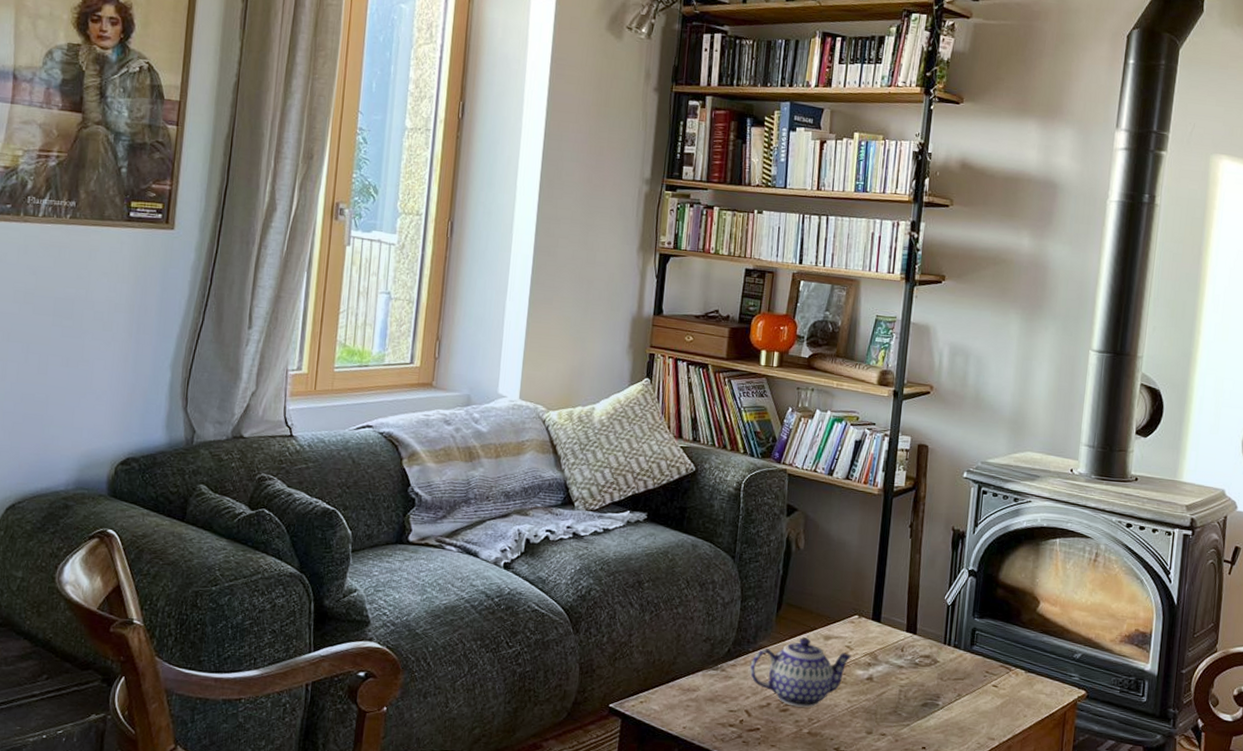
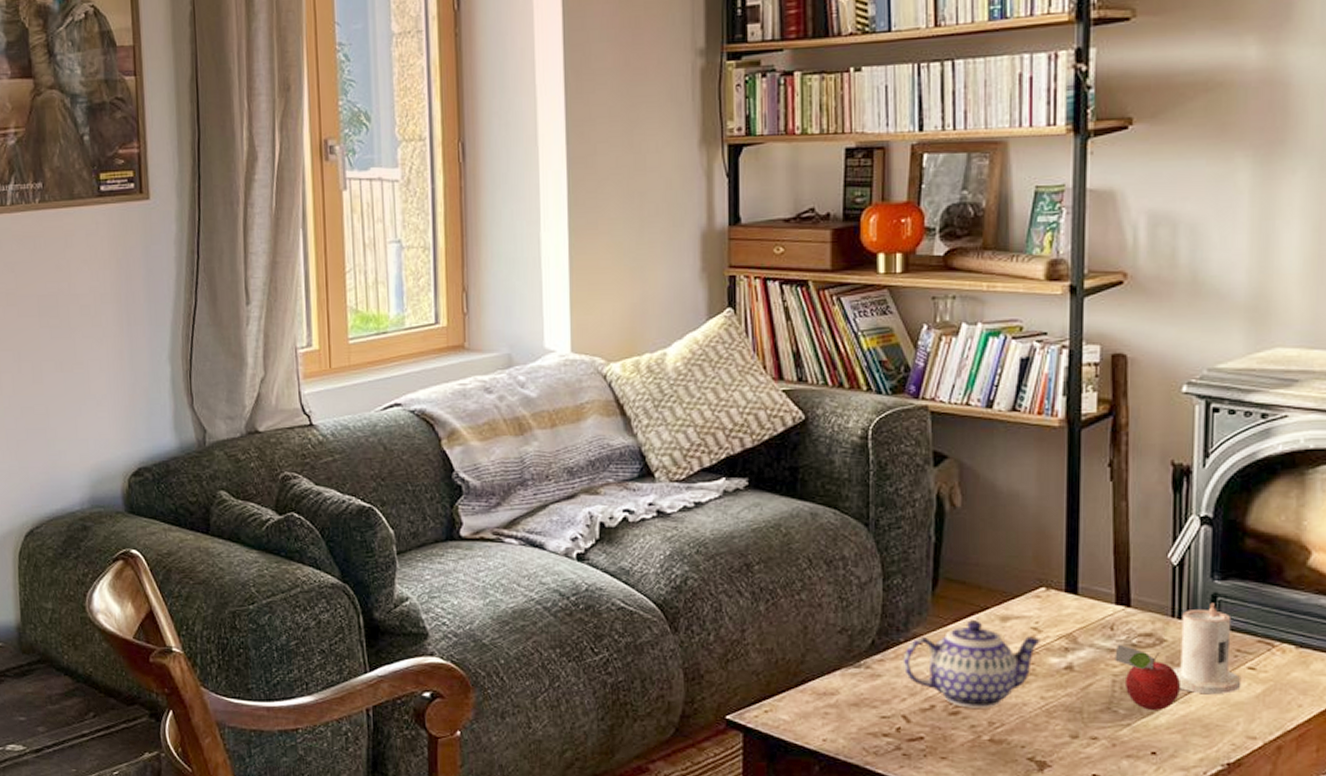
fruit: none [902,662,947,715] -> present [1115,644,1181,710]
candle: none [941,635,988,704] -> present [1172,602,1242,694]

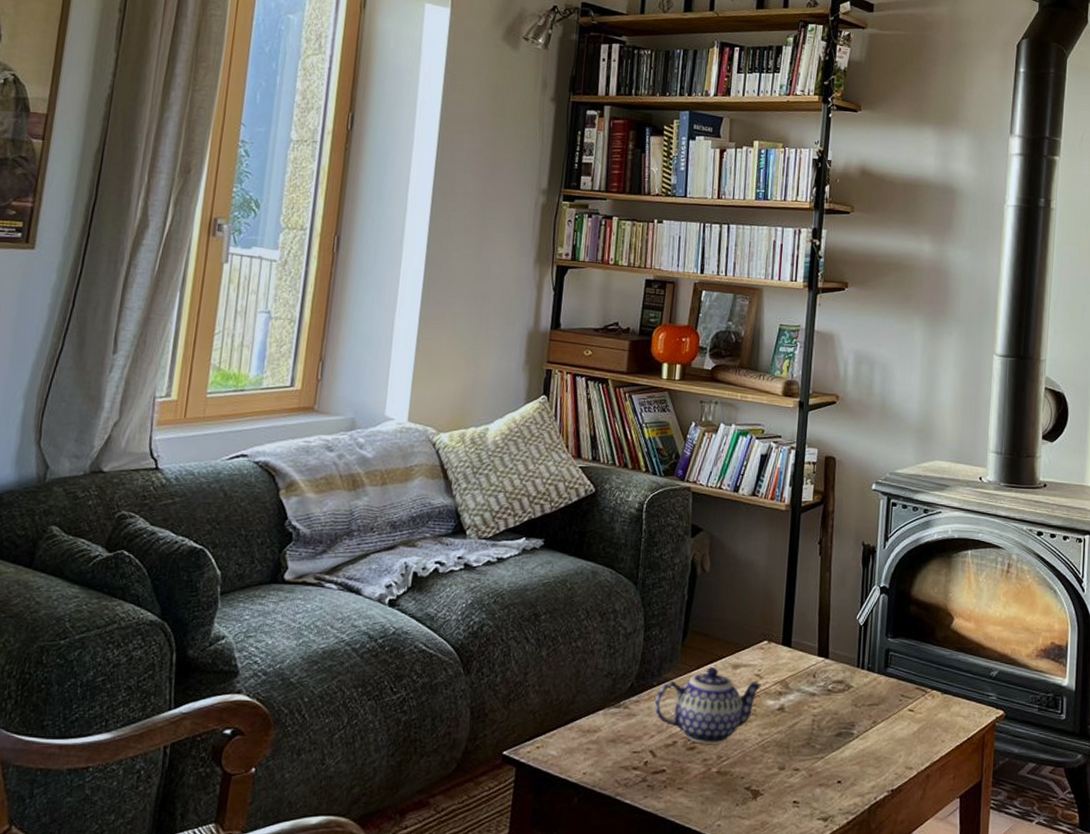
fruit: present [1115,644,1181,710] -> none [815,689,862,745]
candle: present [1172,602,1242,694] -> none [855,656,904,731]

